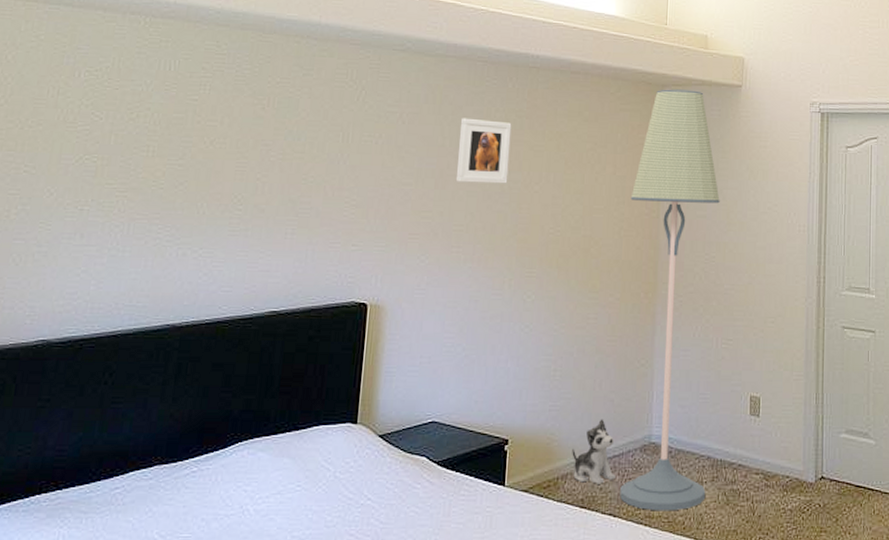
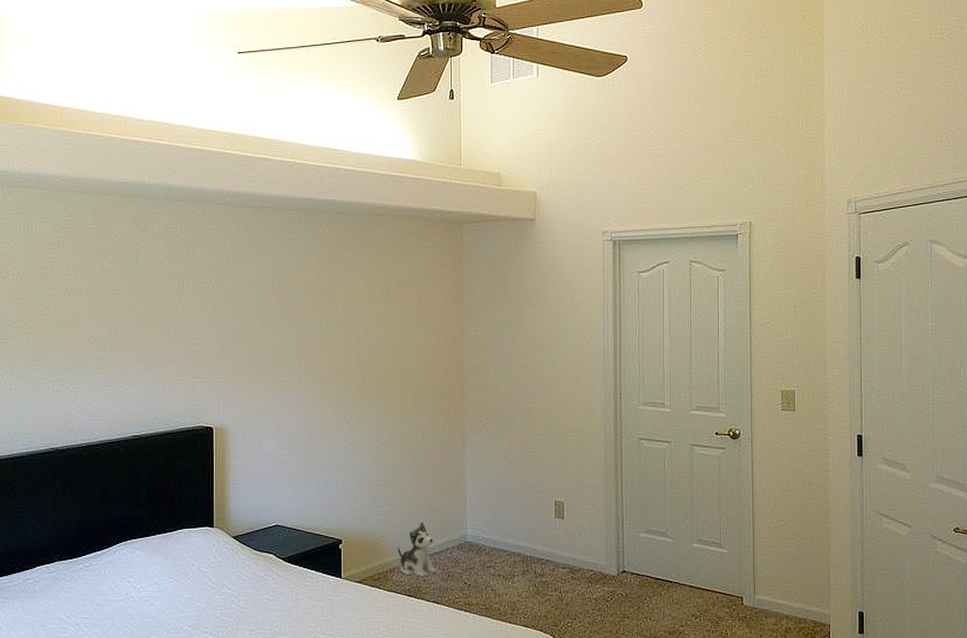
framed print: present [455,118,512,184] -> none [279,262,325,320]
floor lamp: present [620,89,720,511] -> none [436,226,519,600]

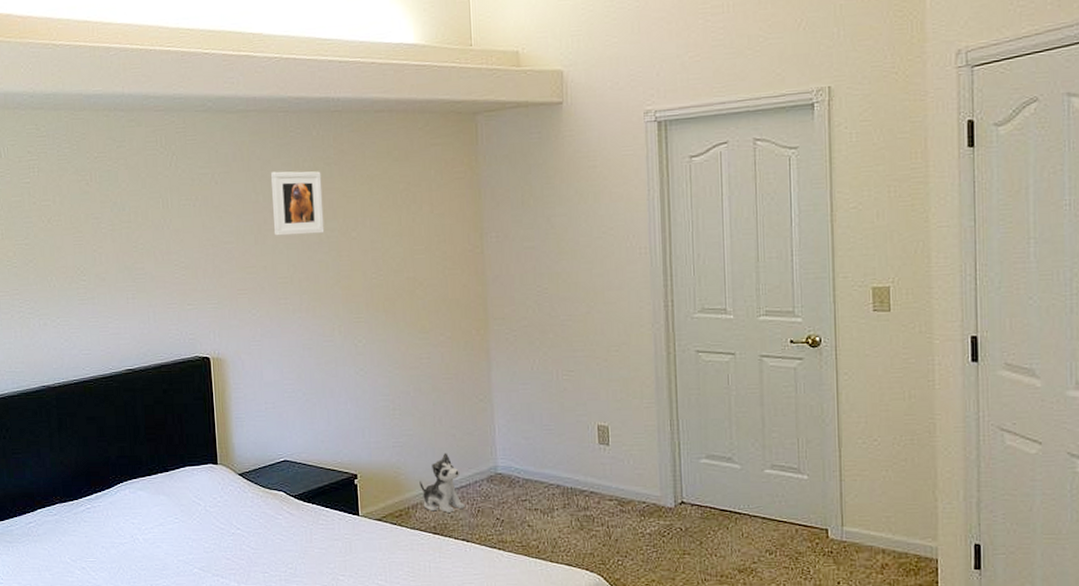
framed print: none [279,262,325,320] -> present [270,171,325,236]

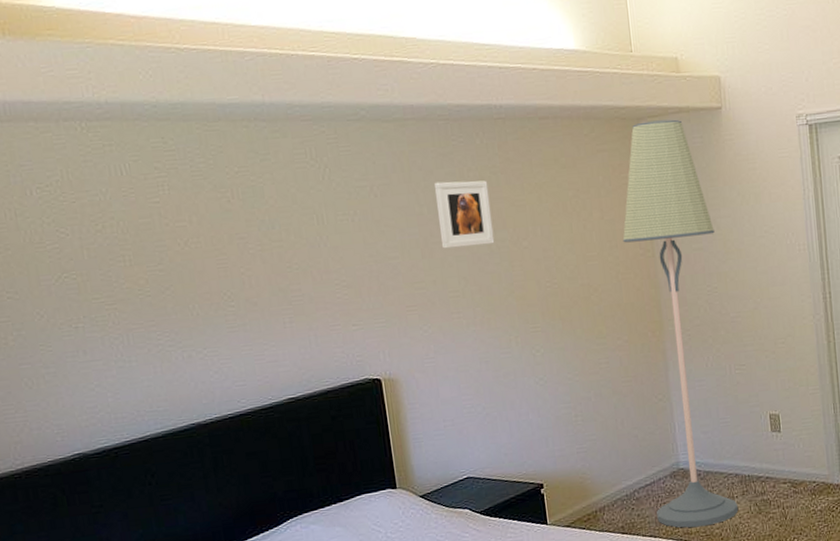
plush toy: present [419,453,465,513] -> none [605,453,651,513]
floor lamp: none [451,114,559,537] -> present [622,119,739,528]

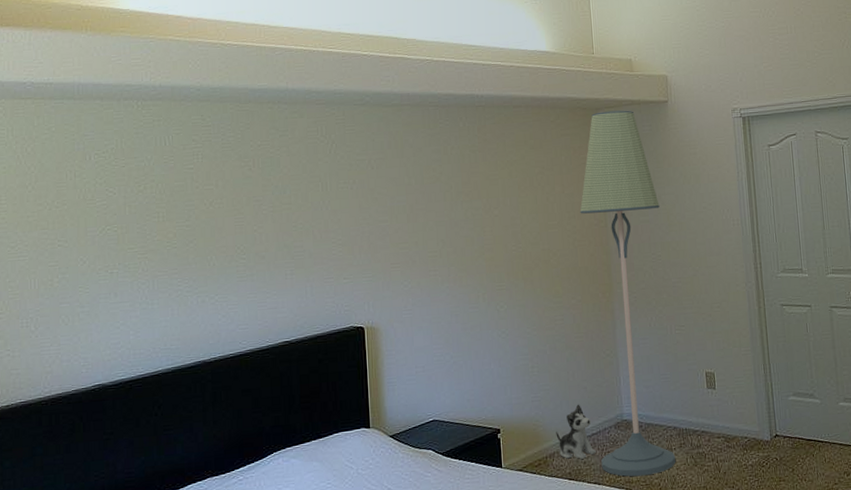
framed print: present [433,180,495,249] -> none [421,157,470,215]
plush toy: none [605,453,651,513] -> present [556,404,596,459]

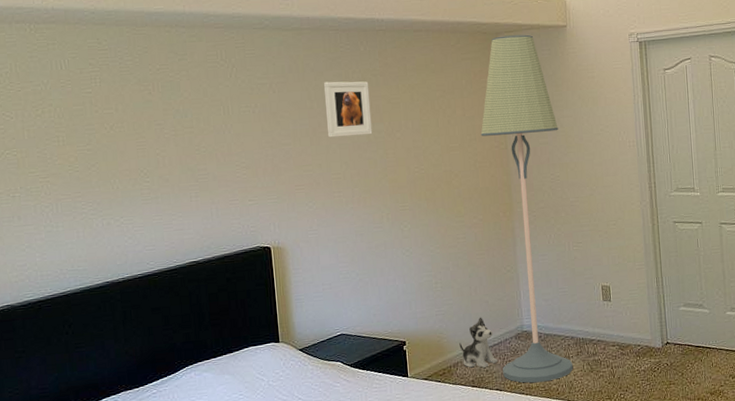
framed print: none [421,157,470,215] -> present [323,81,373,138]

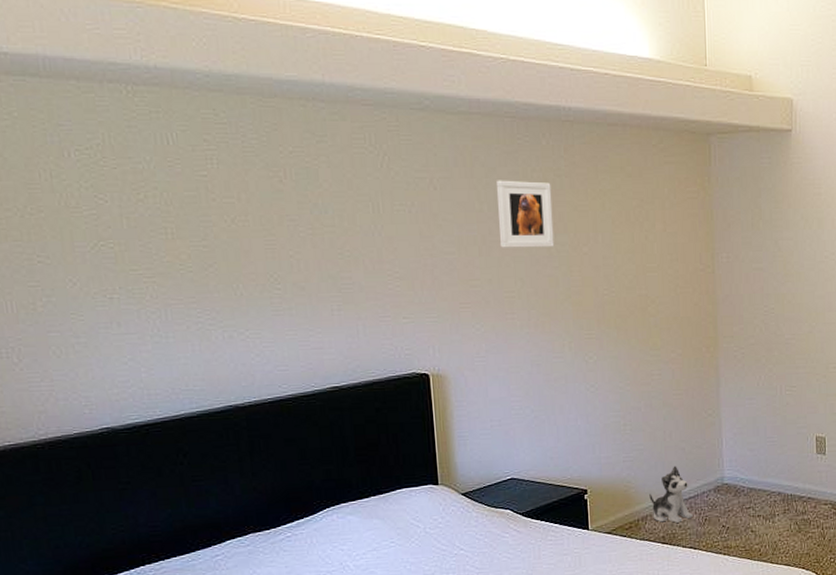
floor lamp: present [480,34,574,383] -> none [683,137,779,542]

